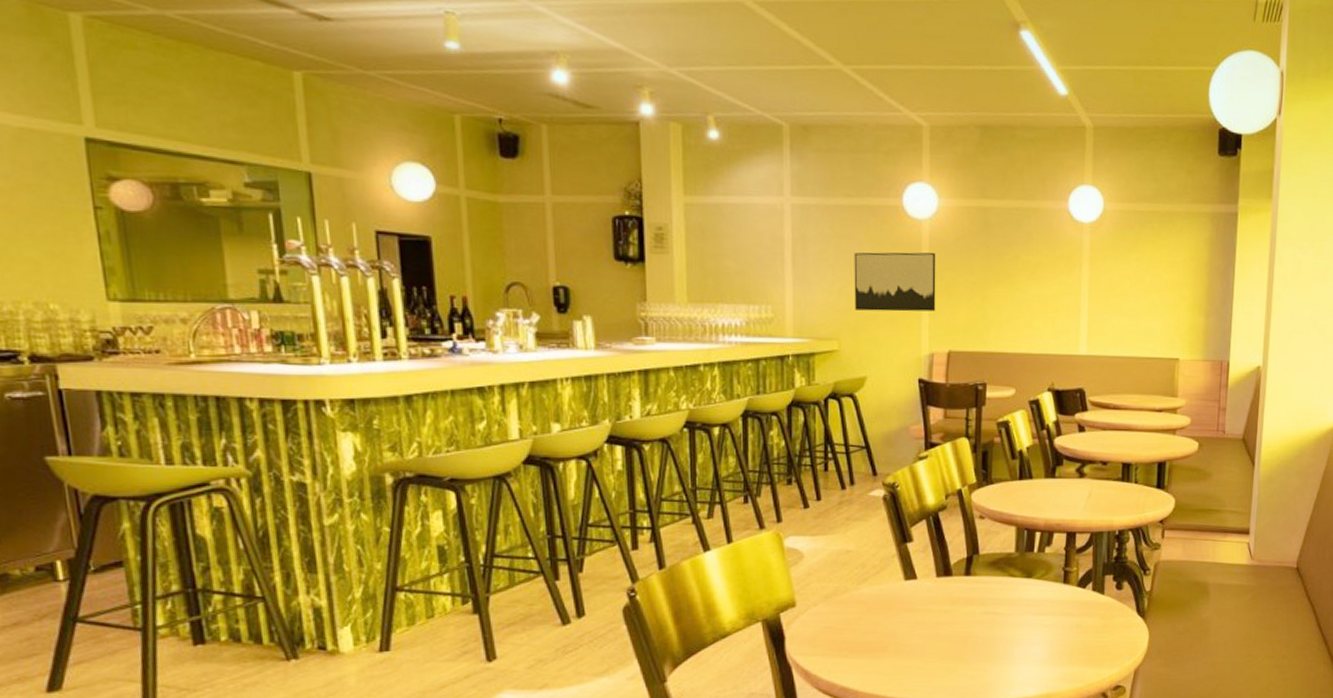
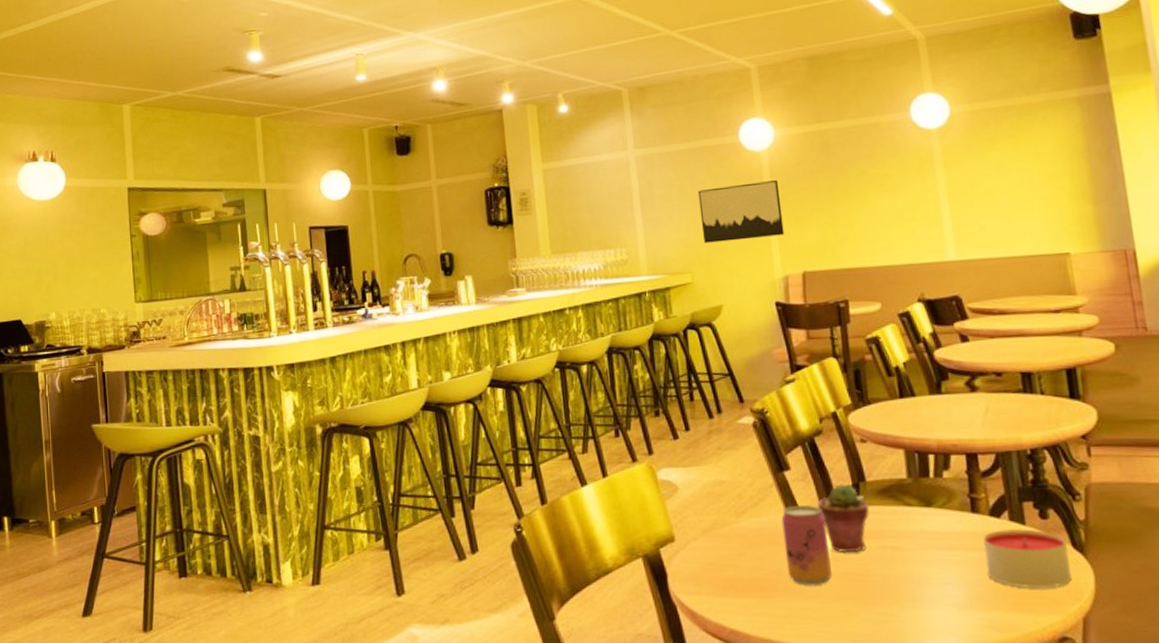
beer can: none [899,574,939,646] -> present [781,504,832,586]
potted succulent: none [934,556,979,618] -> present [817,483,870,554]
candle: none [1068,597,1133,647] -> present [983,528,1072,589]

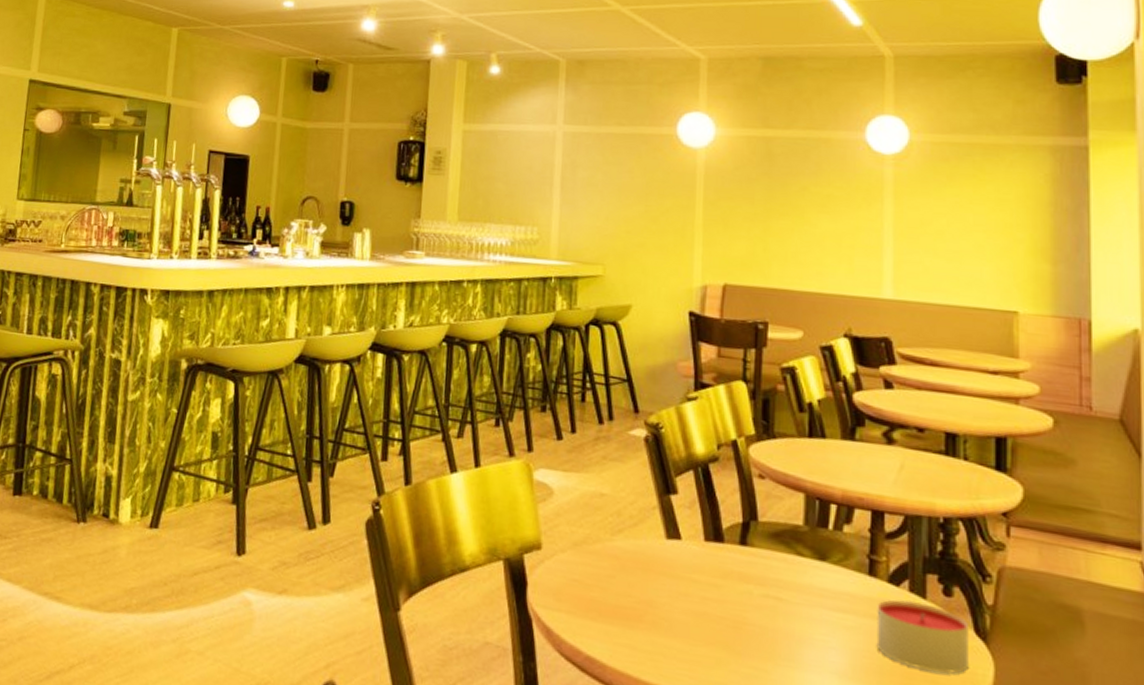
wall art: present [697,180,785,243] -> none [622,179,712,242]
beer can: present [781,504,832,586] -> none [658,533,707,624]
potted succulent: present [817,483,870,554] -> none [701,519,758,596]

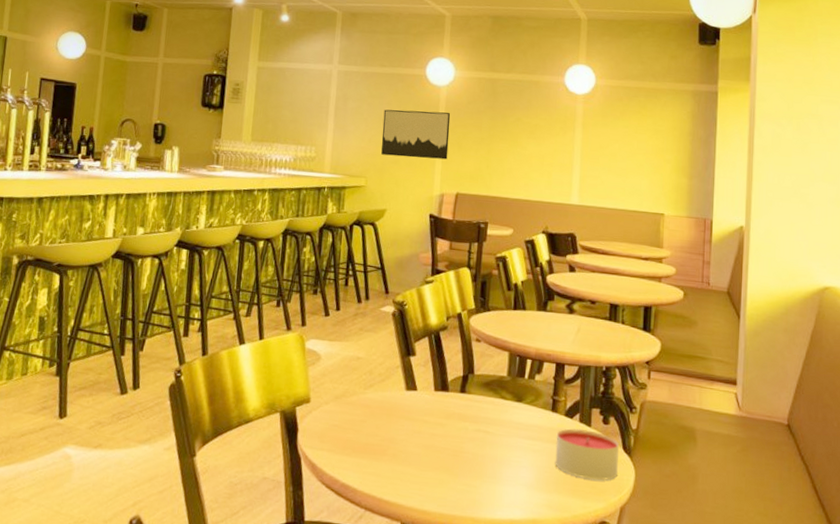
wall art: none [622,179,712,242] -> present [381,109,451,160]

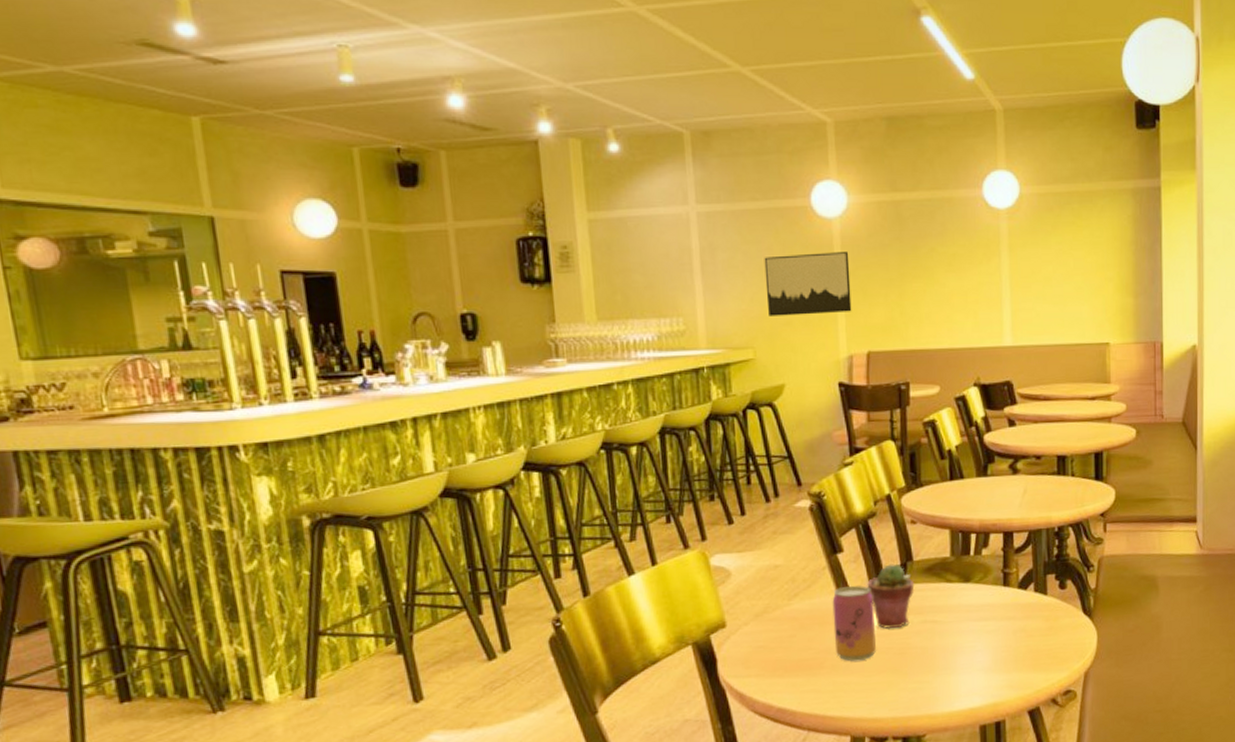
beer can: none [398,386,436,455] -> present [832,585,876,661]
potted succulent: none [432,373,473,432] -> present [867,563,915,630]
candle: present [555,428,619,481] -> none [1011,598,1079,651]

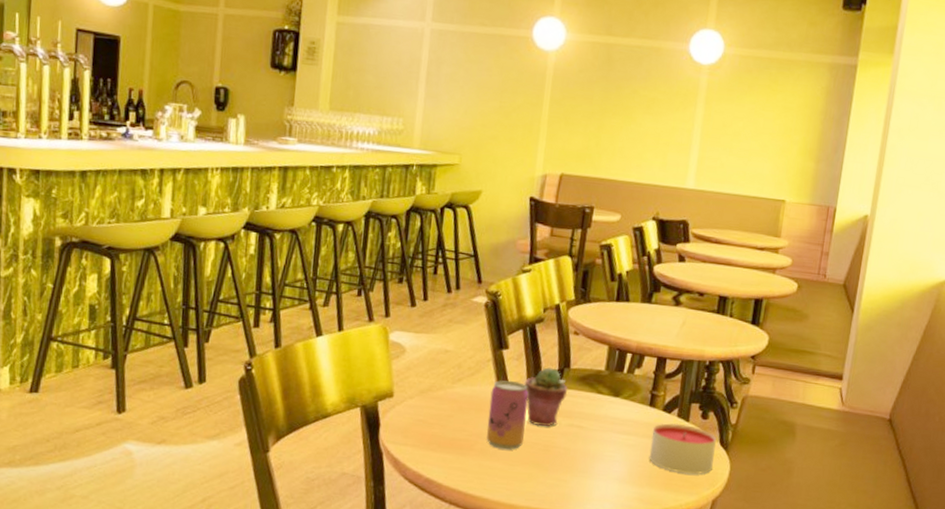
wall art: present [764,252,852,316] -> none [478,76,559,136]
candle: none [1011,598,1079,651] -> present [649,423,716,475]

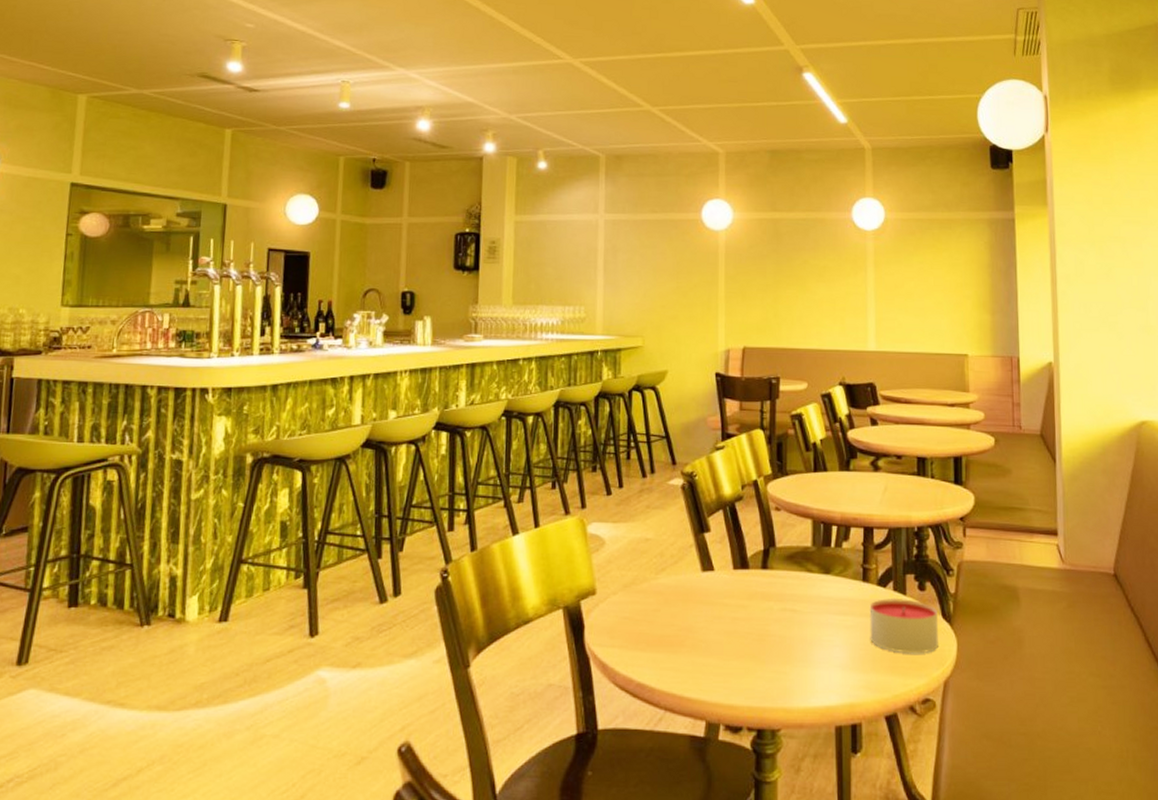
beer can: present [486,380,529,450] -> none [696,565,736,643]
potted succulent: present [524,367,568,426] -> none [731,548,776,614]

